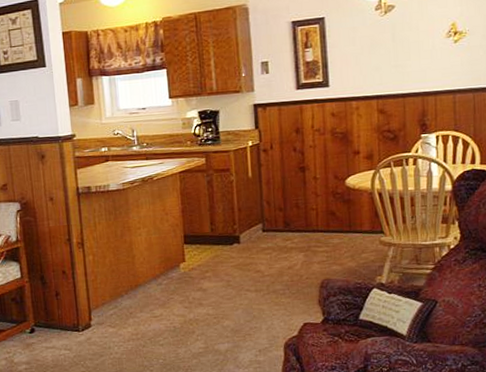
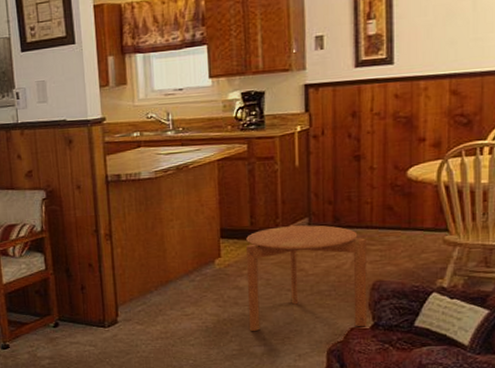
side table: none [207,230,318,331] -> present [246,225,367,332]

